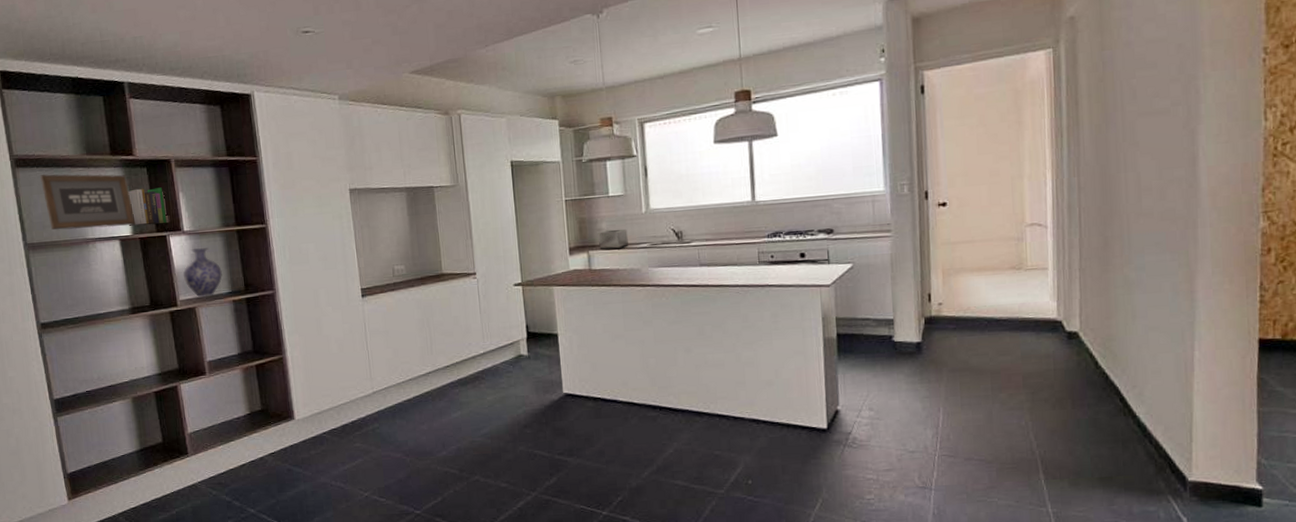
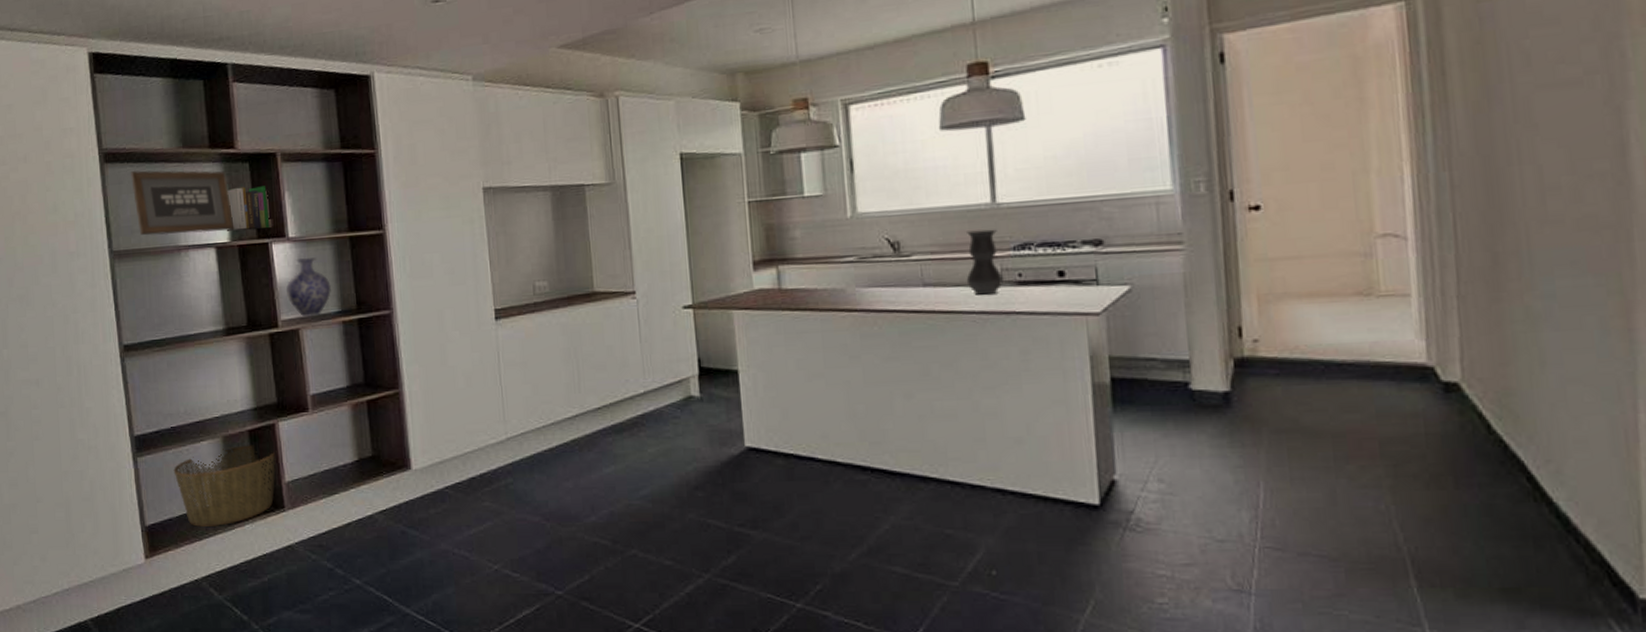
basket: none [90,404,180,472] -> present [173,445,277,527]
toaster: present [597,228,628,250] -> none [789,237,829,265]
vase: none [732,221,760,272] -> present [966,229,1003,295]

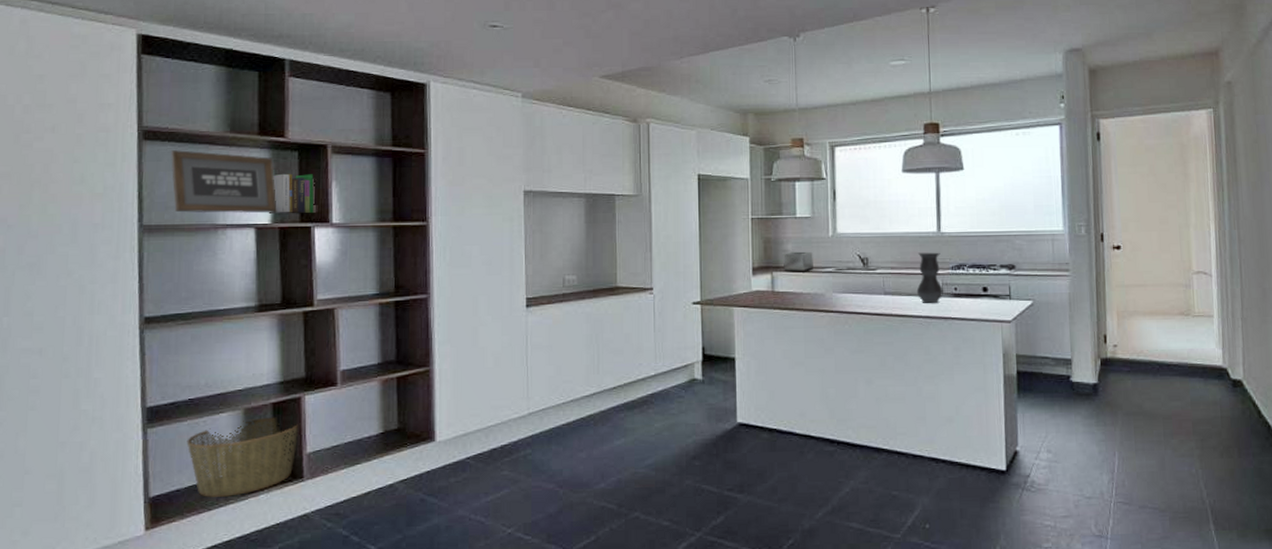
vase: present [285,258,331,318] -> none [324,243,371,298]
toaster: none [789,237,829,265] -> present [782,251,813,273]

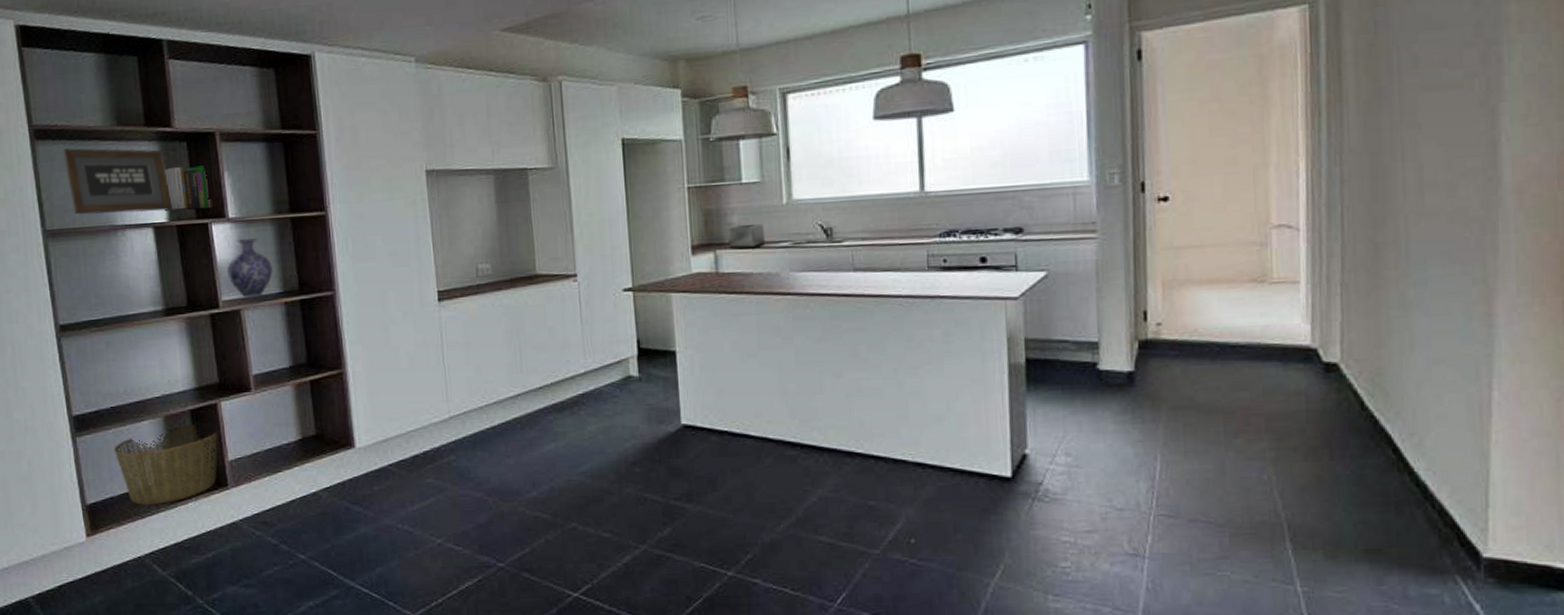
vase: none [324,243,371,298] -> present [226,238,273,298]
vase: present [916,252,943,303] -> none [894,216,929,280]

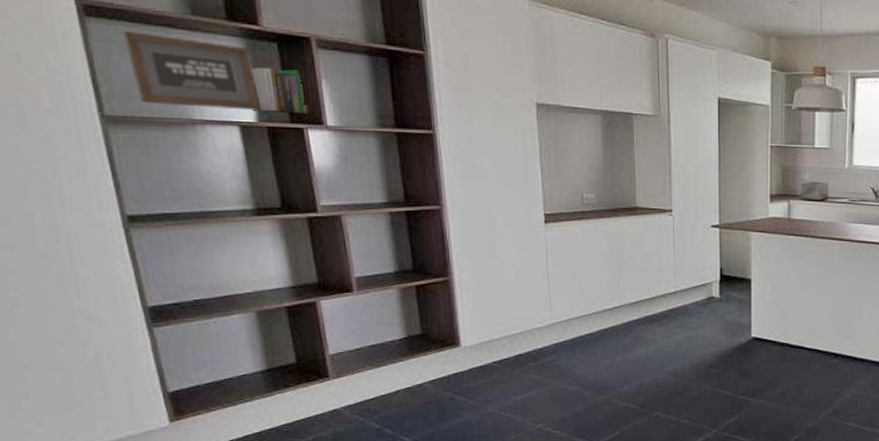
basket: present [114,424,220,505] -> none [199,320,320,393]
vase: present [226,238,273,298] -> none [325,148,377,205]

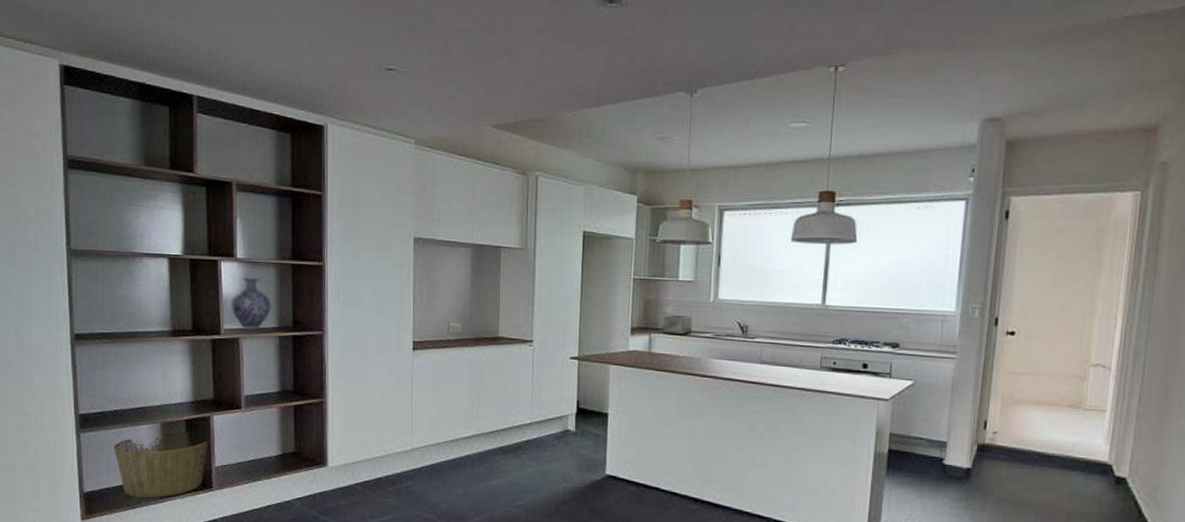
picture frame: present [123,30,262,111] -> none [93,179,188,245]
basket: none [199,320,320,393] -> present [113,432,210,498]
books: present [251,67,311,115] -> none [180,207,225,248]
vase: none [325,148,377,205] -> present [230,278,271,329]

